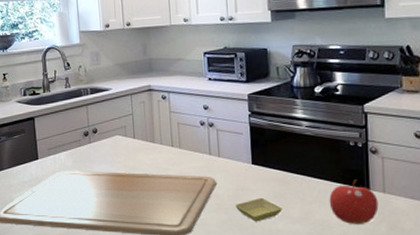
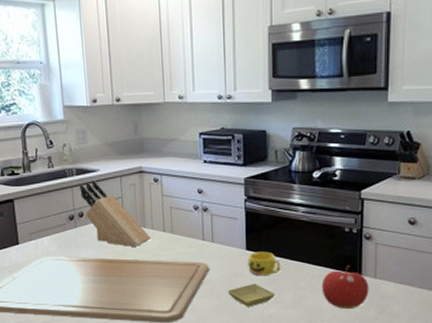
knife block: none [93,99,160,161] -> present [79,180,150,247]
cup: none [254,165,287,191] -> present [248,251,281,276]

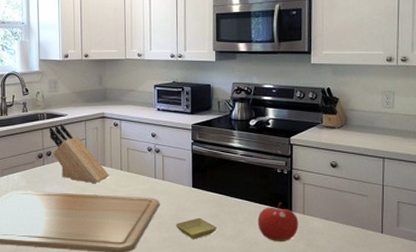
cup: present [248,251,281,276] -> none [194,189,222,211]

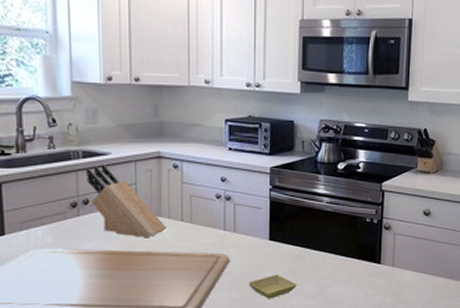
fruit: present [257,202,299,243] -> none [342,254,387,298]

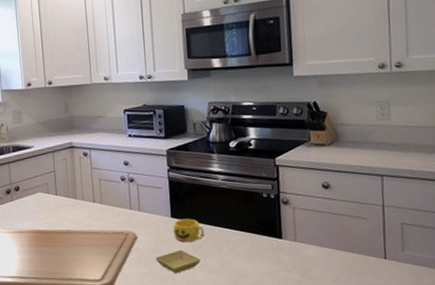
knife block: present [85,164,166,237] -> none [15,156,81,218]
cup: none [270,241,304,267] -> present [173,218,205,243]

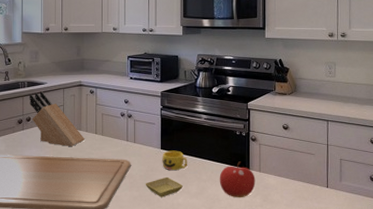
knife block: none [15,156,81,218] -> present [29,91,84,146]
fruit: none [244,229,291,274] -> present [219,161,256,198]

